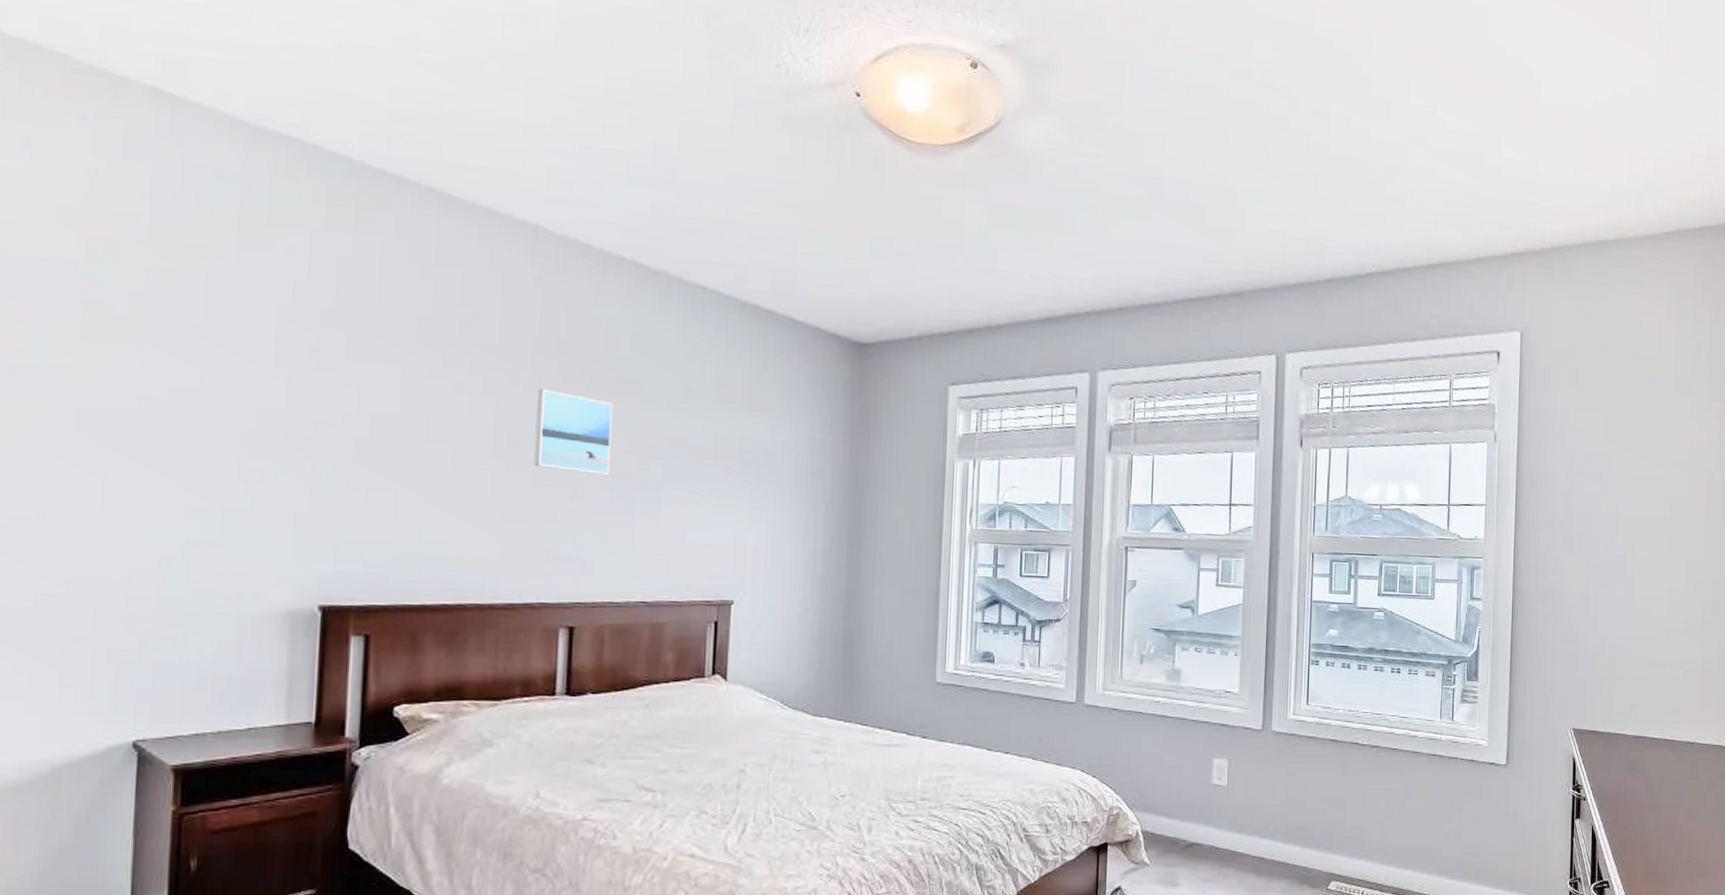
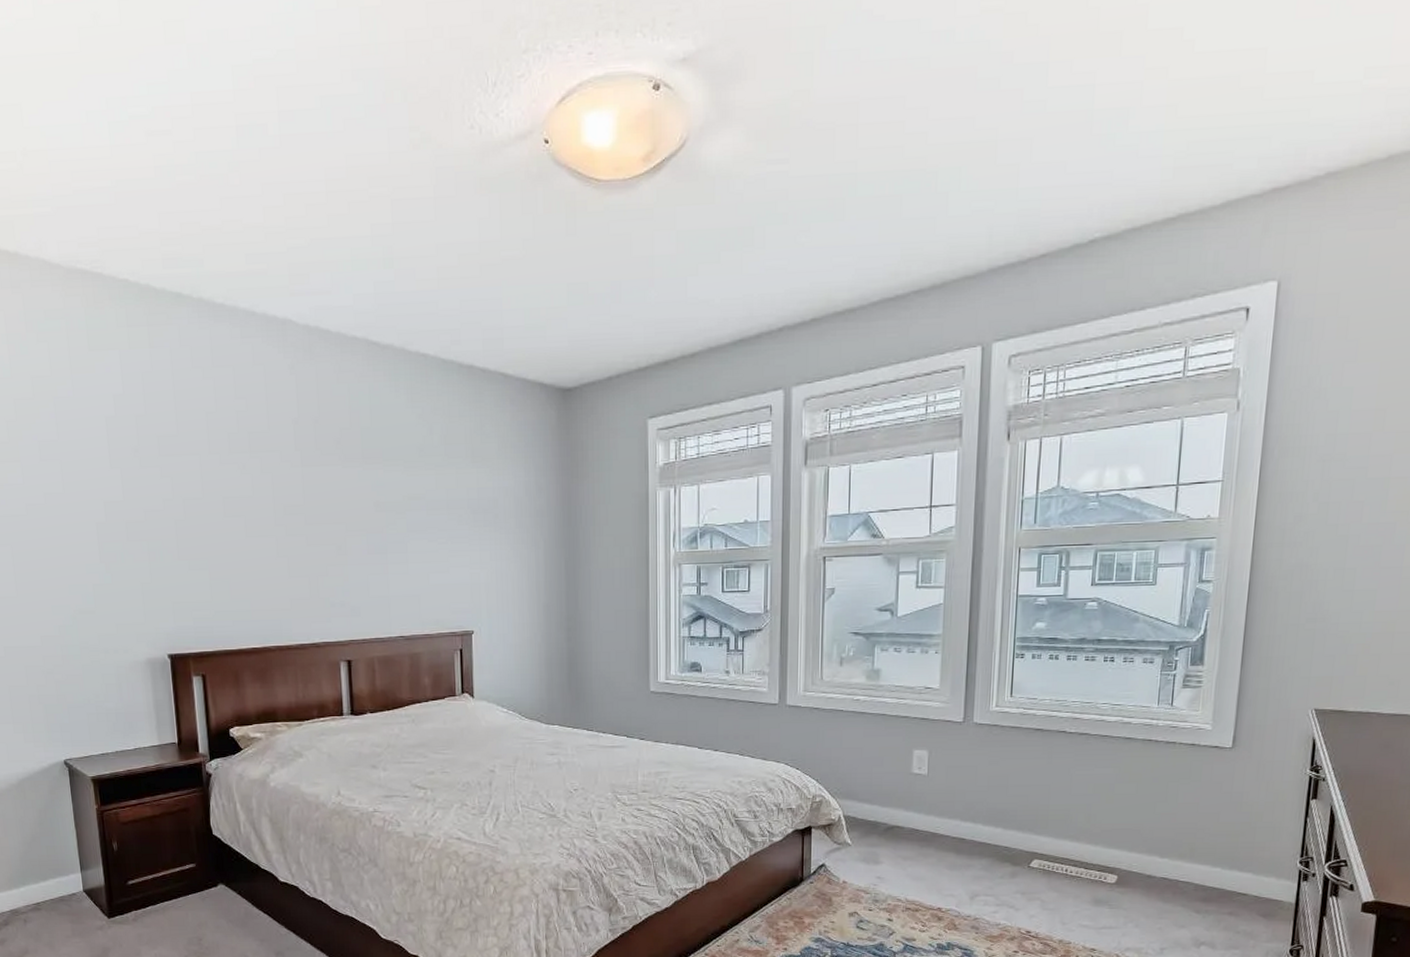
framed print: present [534,389,613,475] -> none [302,463,365,532]

